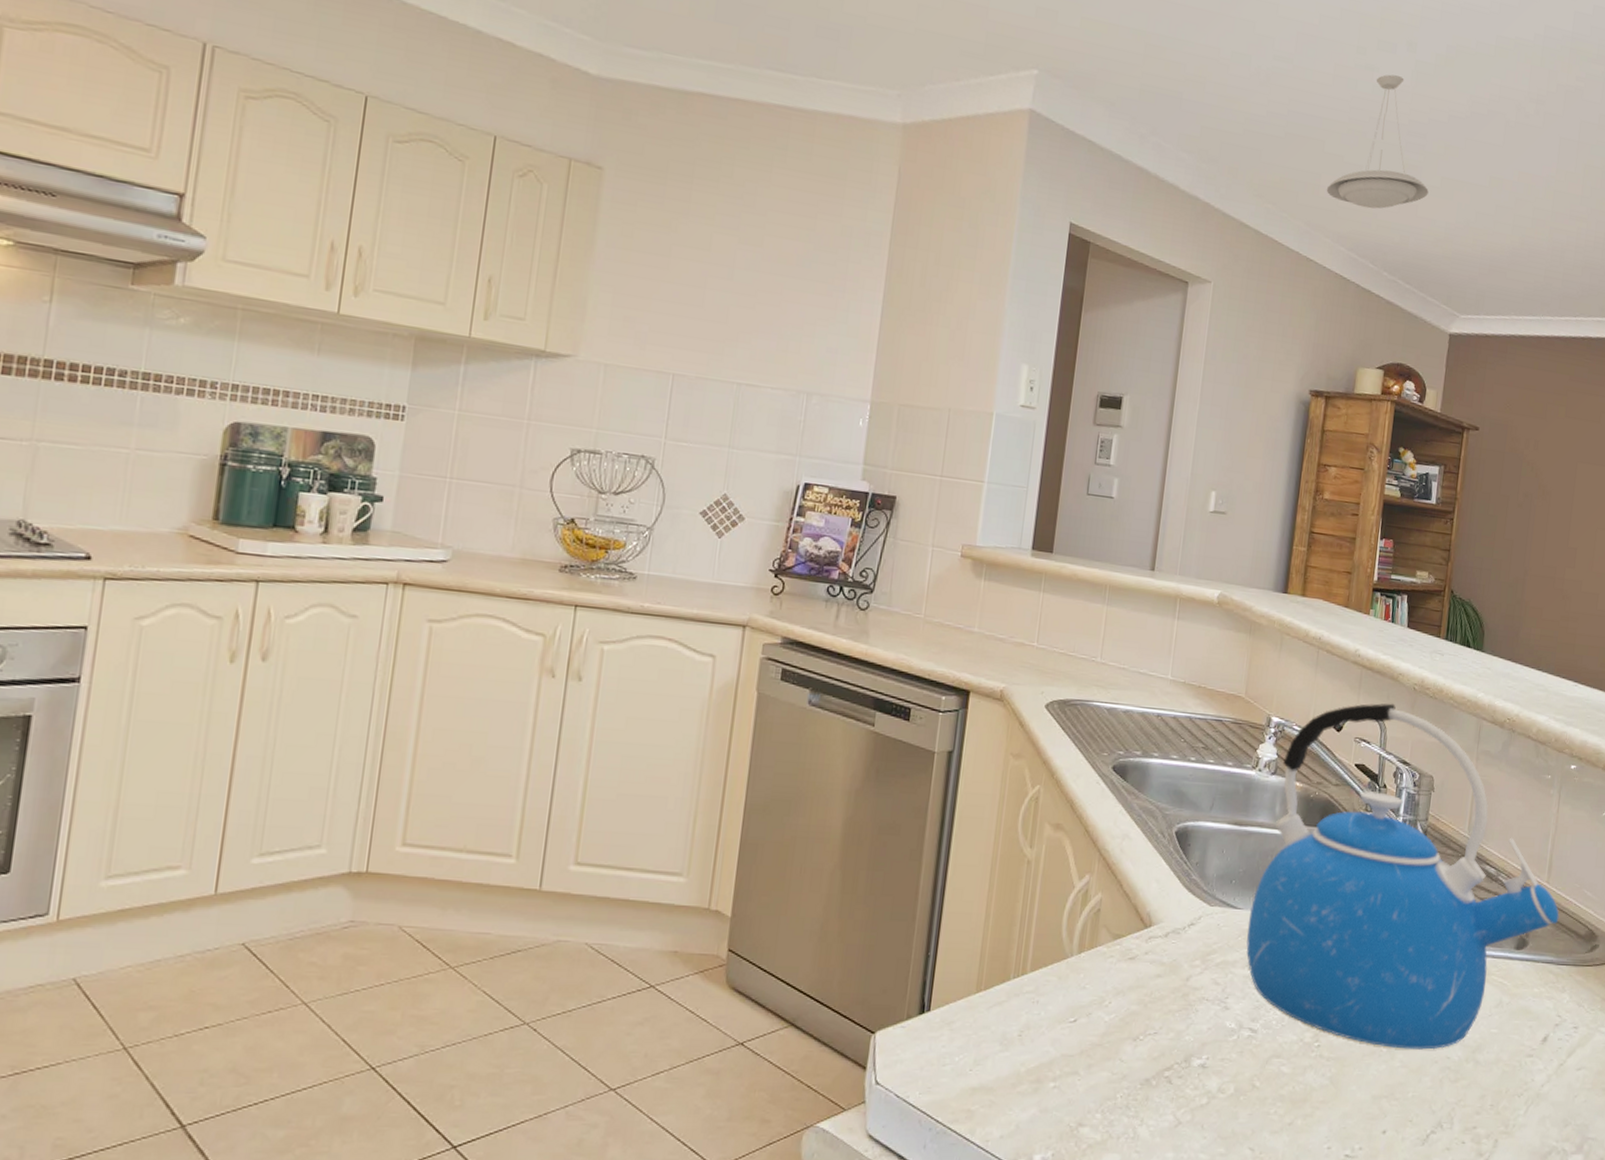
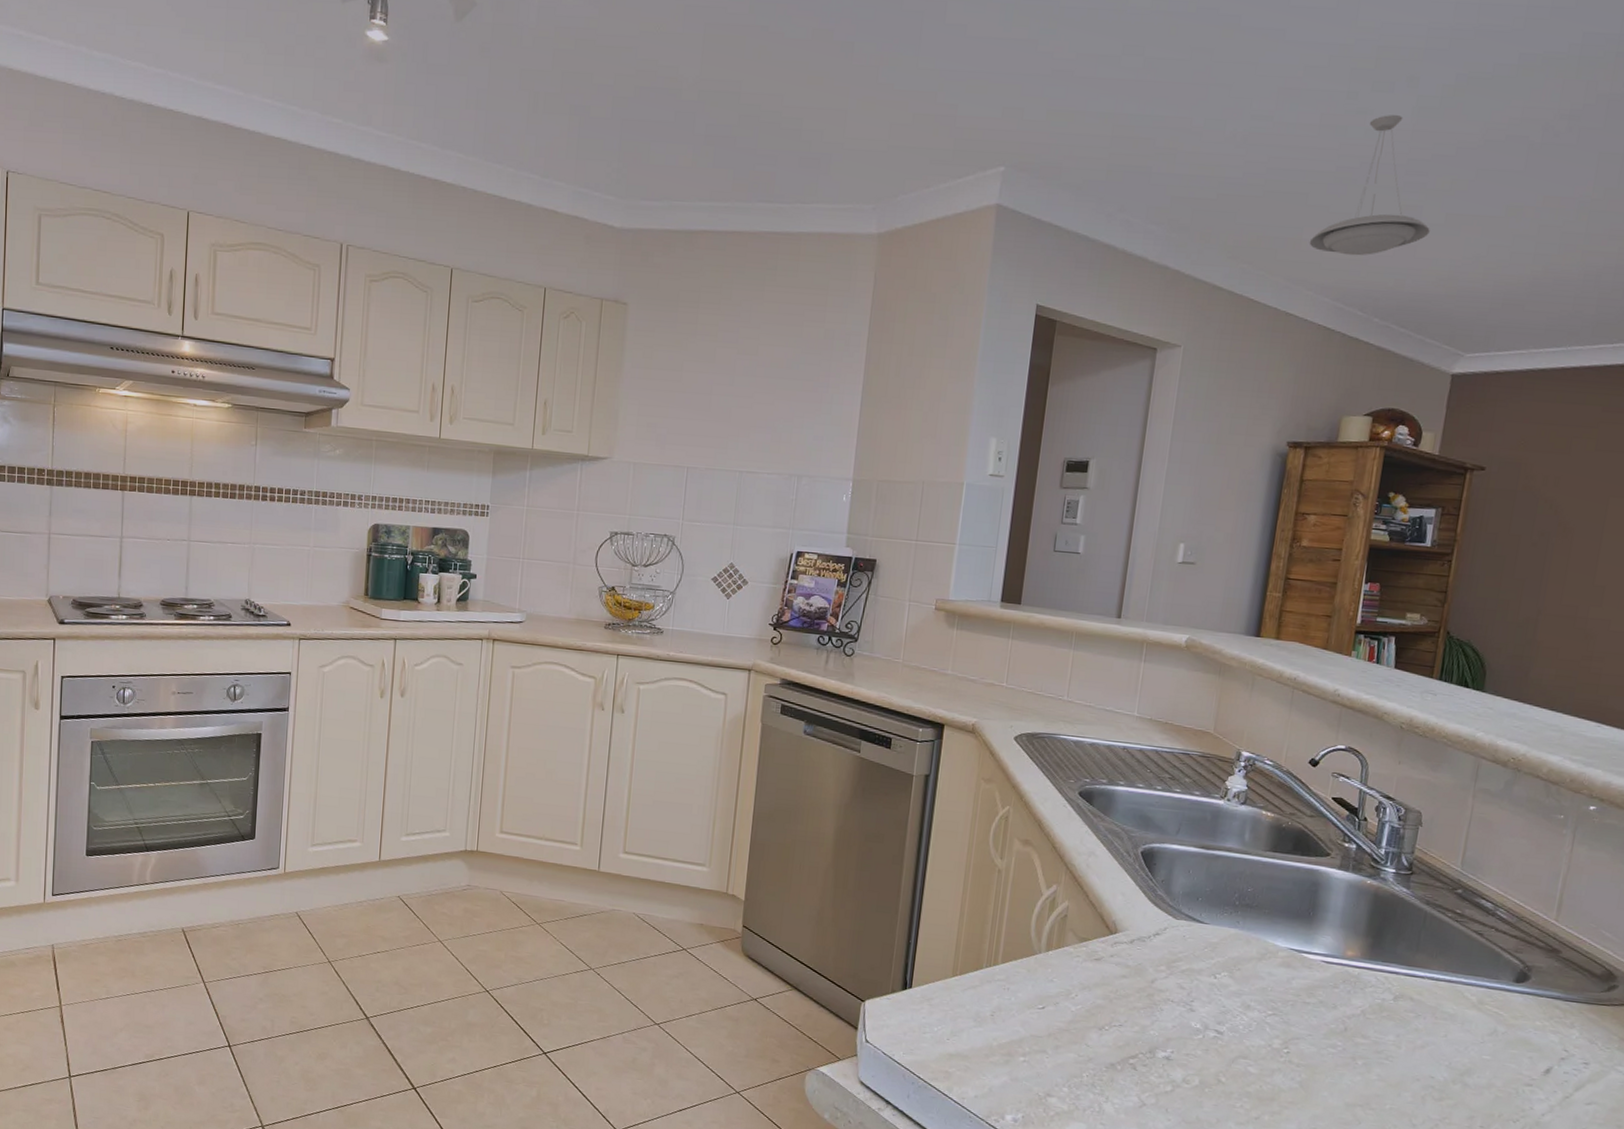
kettle: present [1246,703,1559,1050] -> none [1212,740,1570,1069]

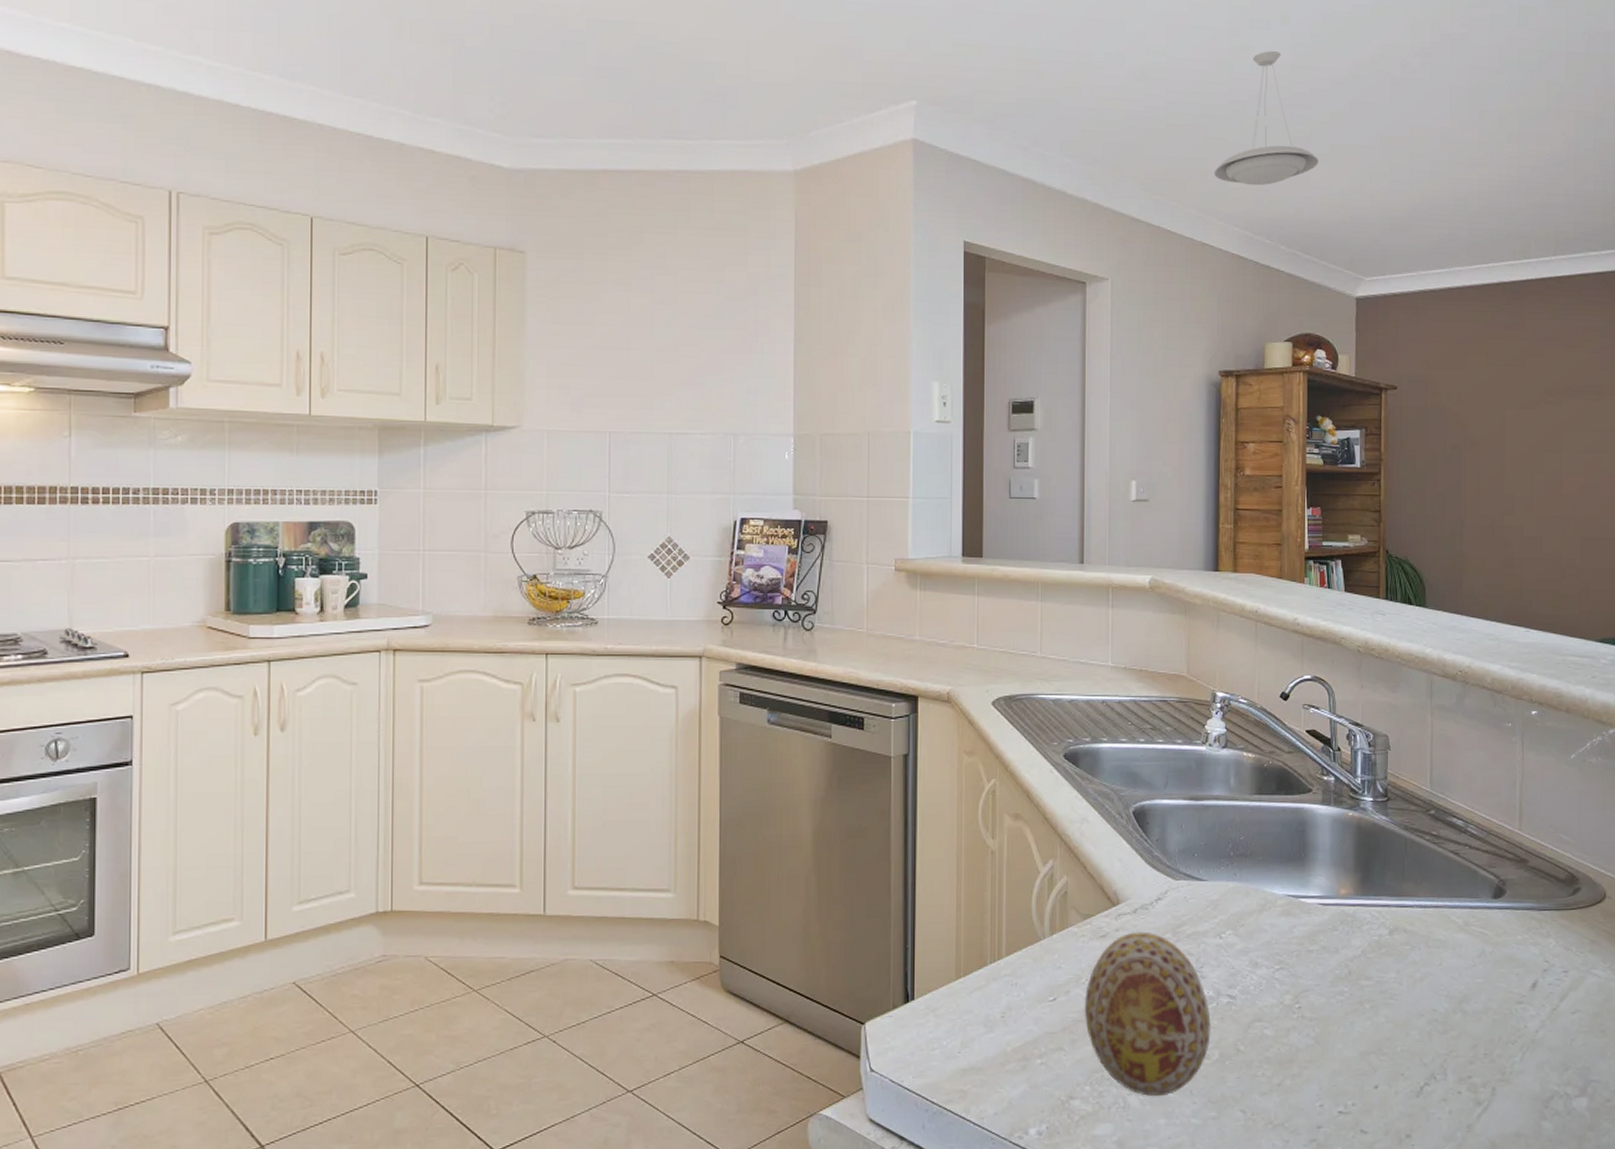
decorative egg: none [1070,960,1196,1109] -> present [1084,931,1211,1097]

